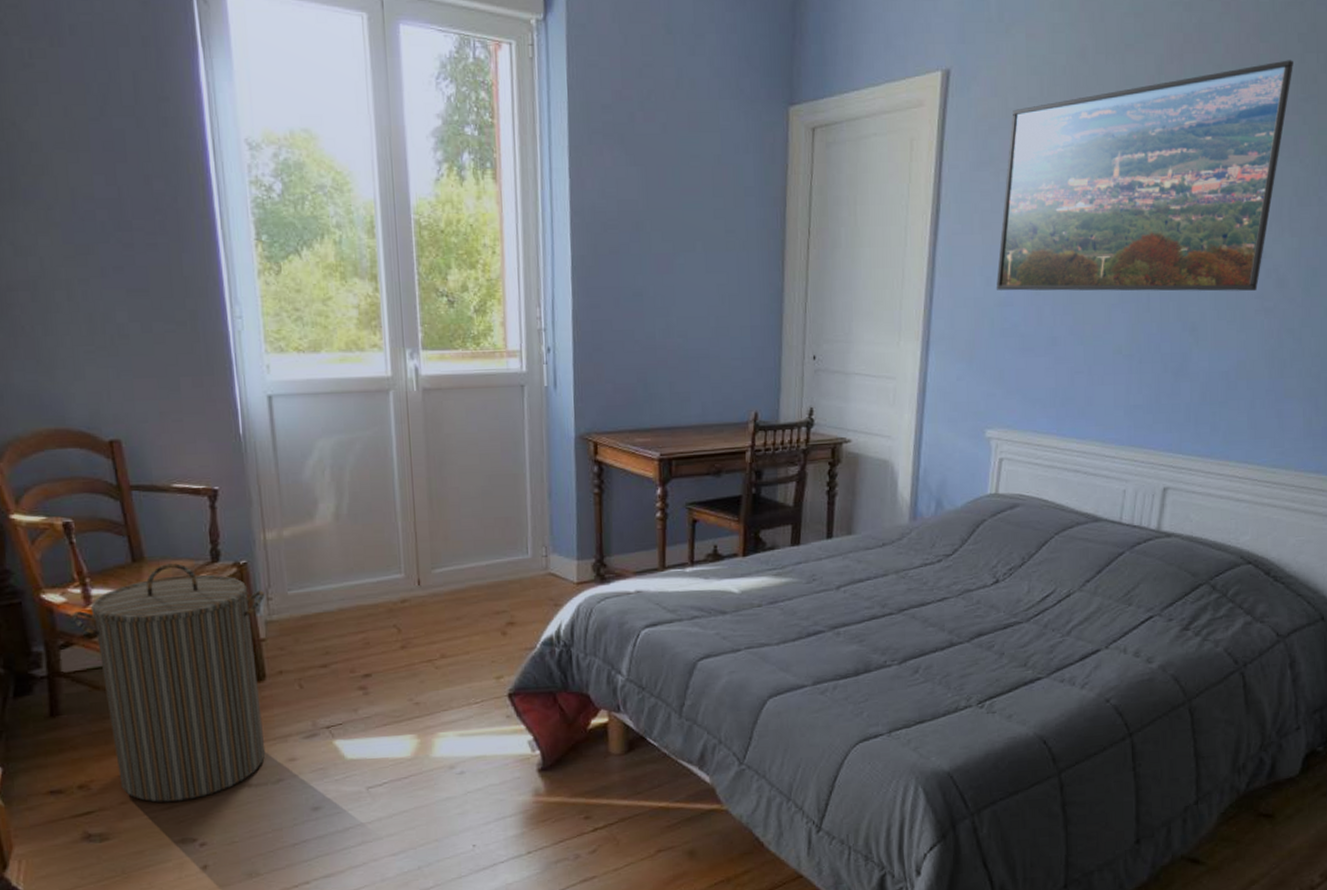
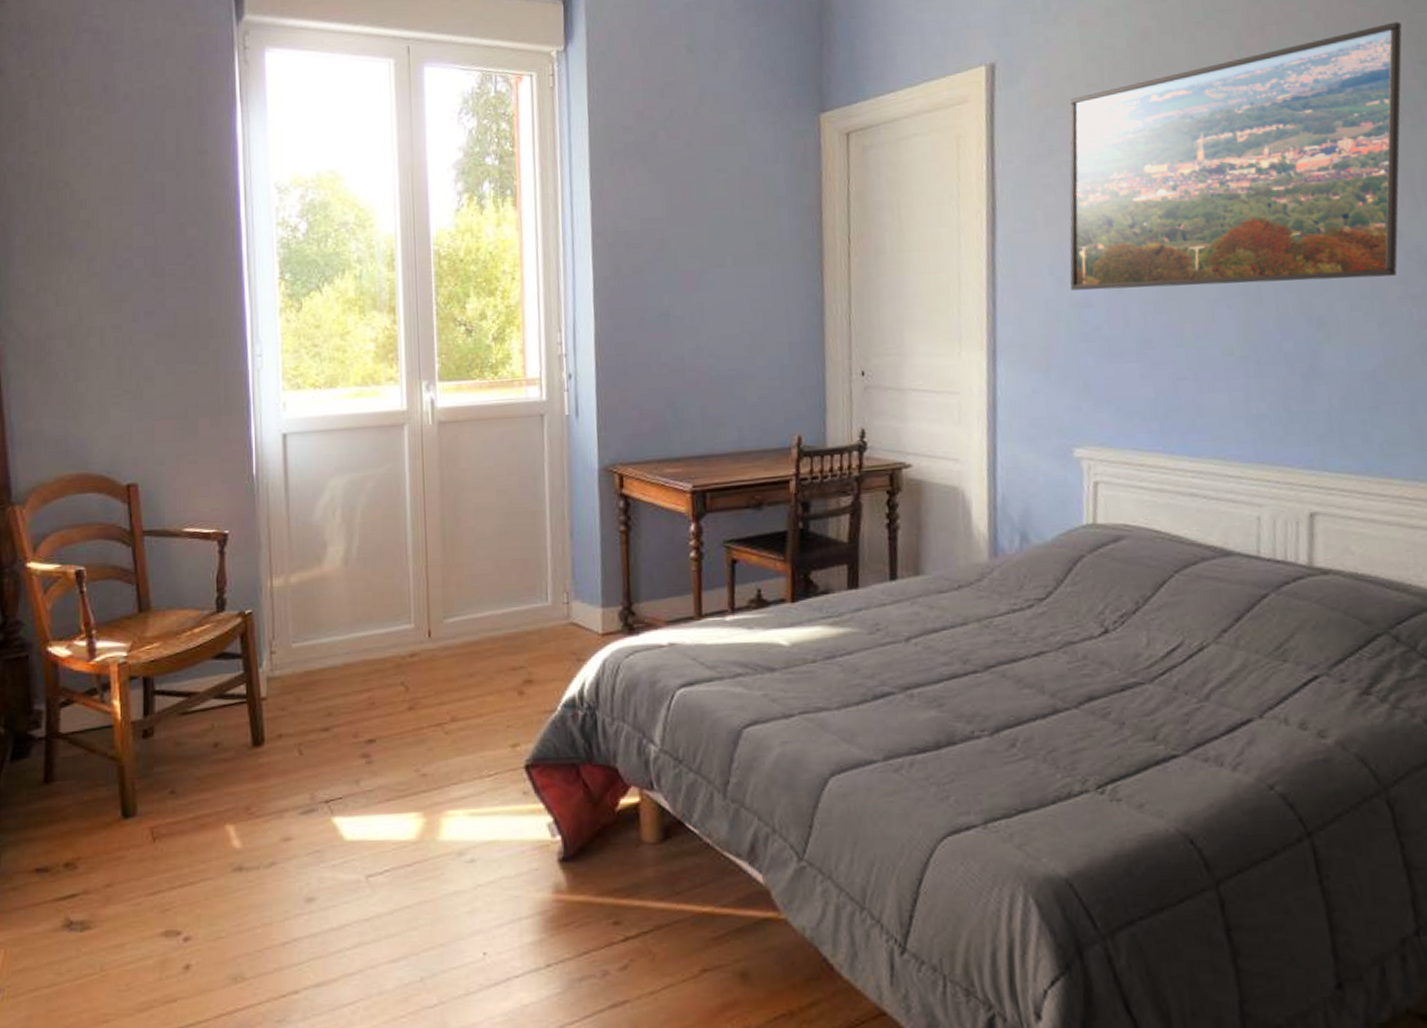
laundry hamper: present [72,563,266,802] -> none [75,613,269,886]

